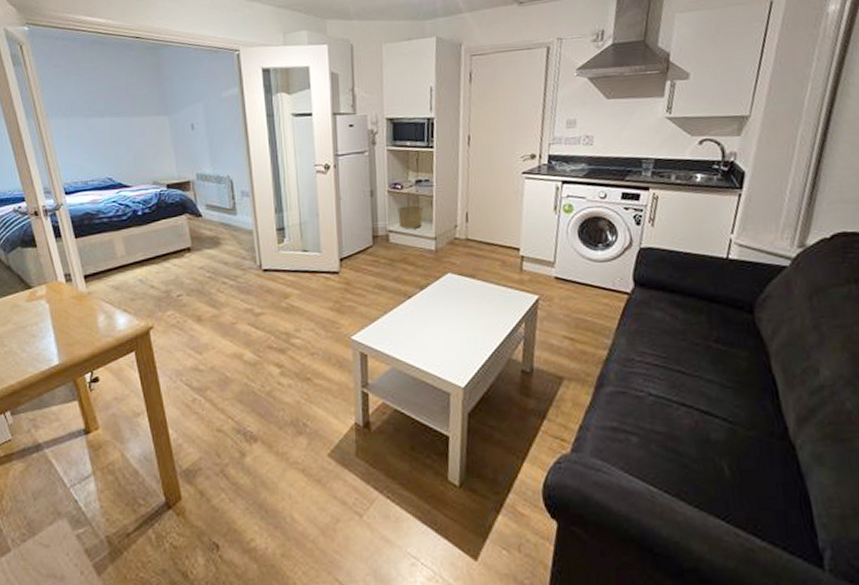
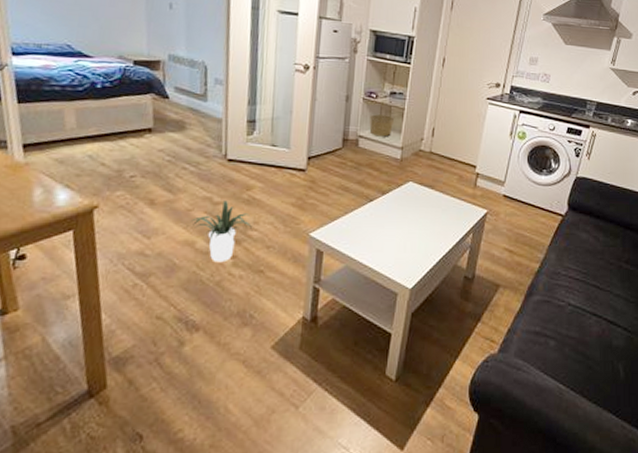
potted plant: none [233,311,296,373] -> present [186,200,253,263]

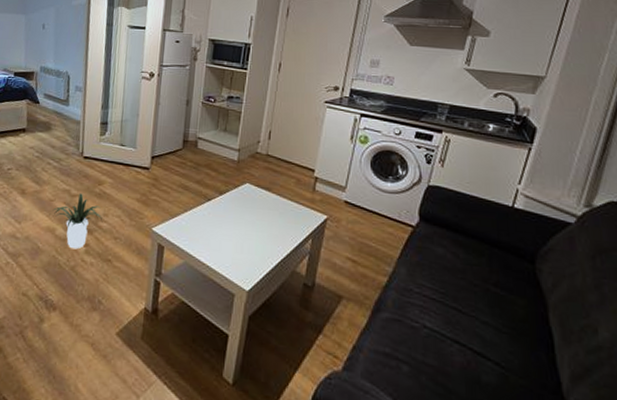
basket: present [369,114,395,137] -> none [208,117,232,139]

